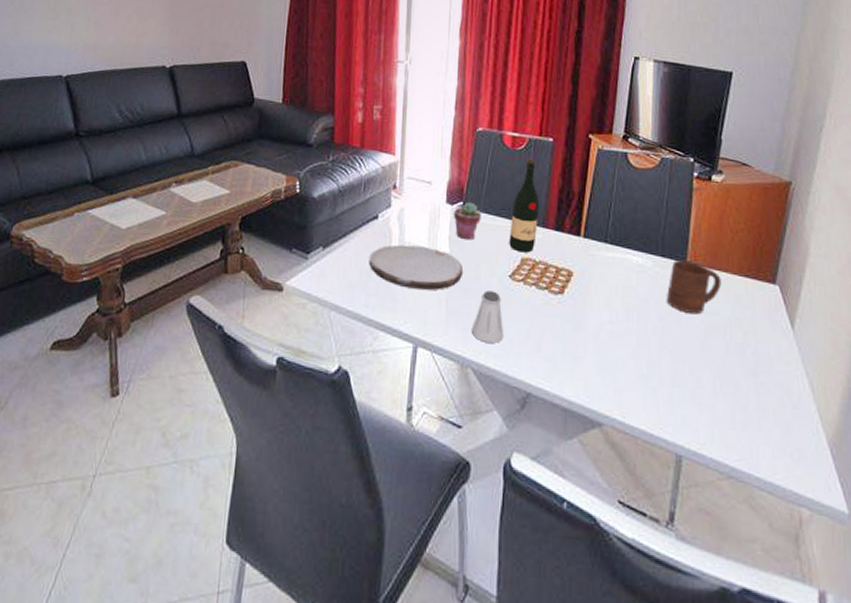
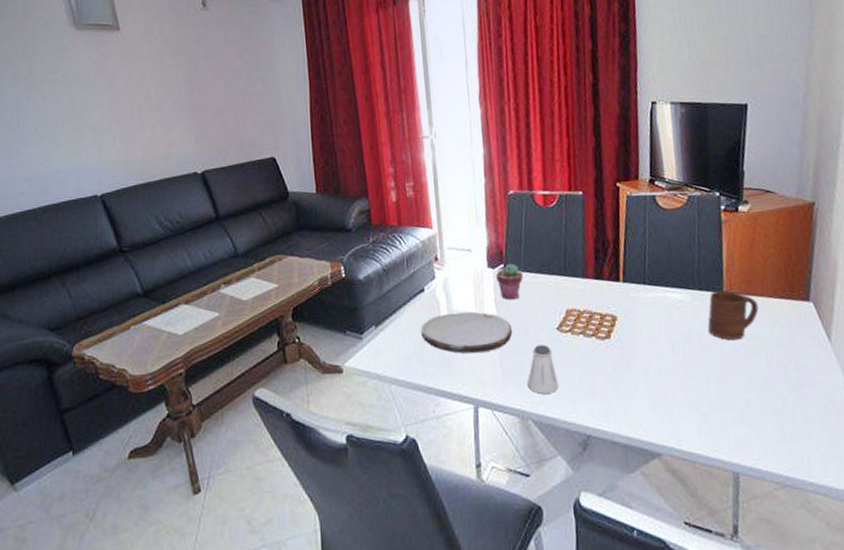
wine bottle: present [509,158,540,253] -> none [551,213,578,305]

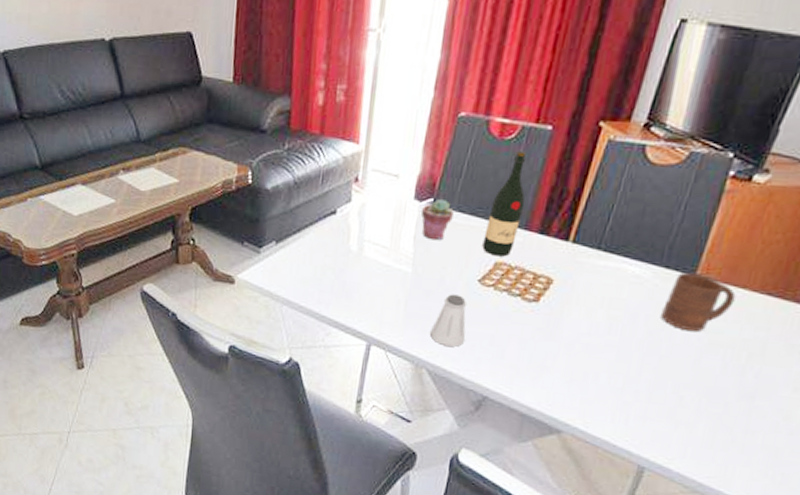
plate: present [421,311,513,354] -> none [324,242,428,291]
wine bottle: none [551,213,578,305] -> present [482,149,528,257]

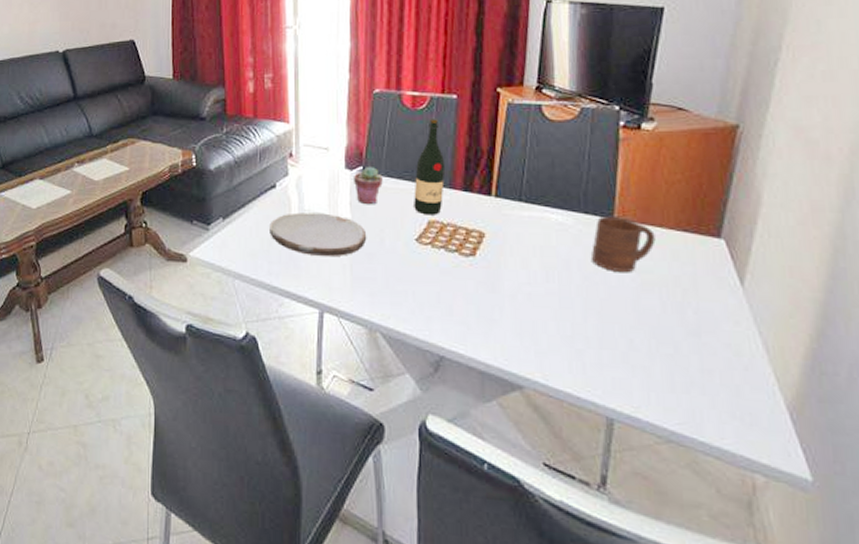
plate: none [324,242,428,291] -> present [270,213,367,257]
saltshaker: present [430,294,468,347] -> none [379,255,413,307]

